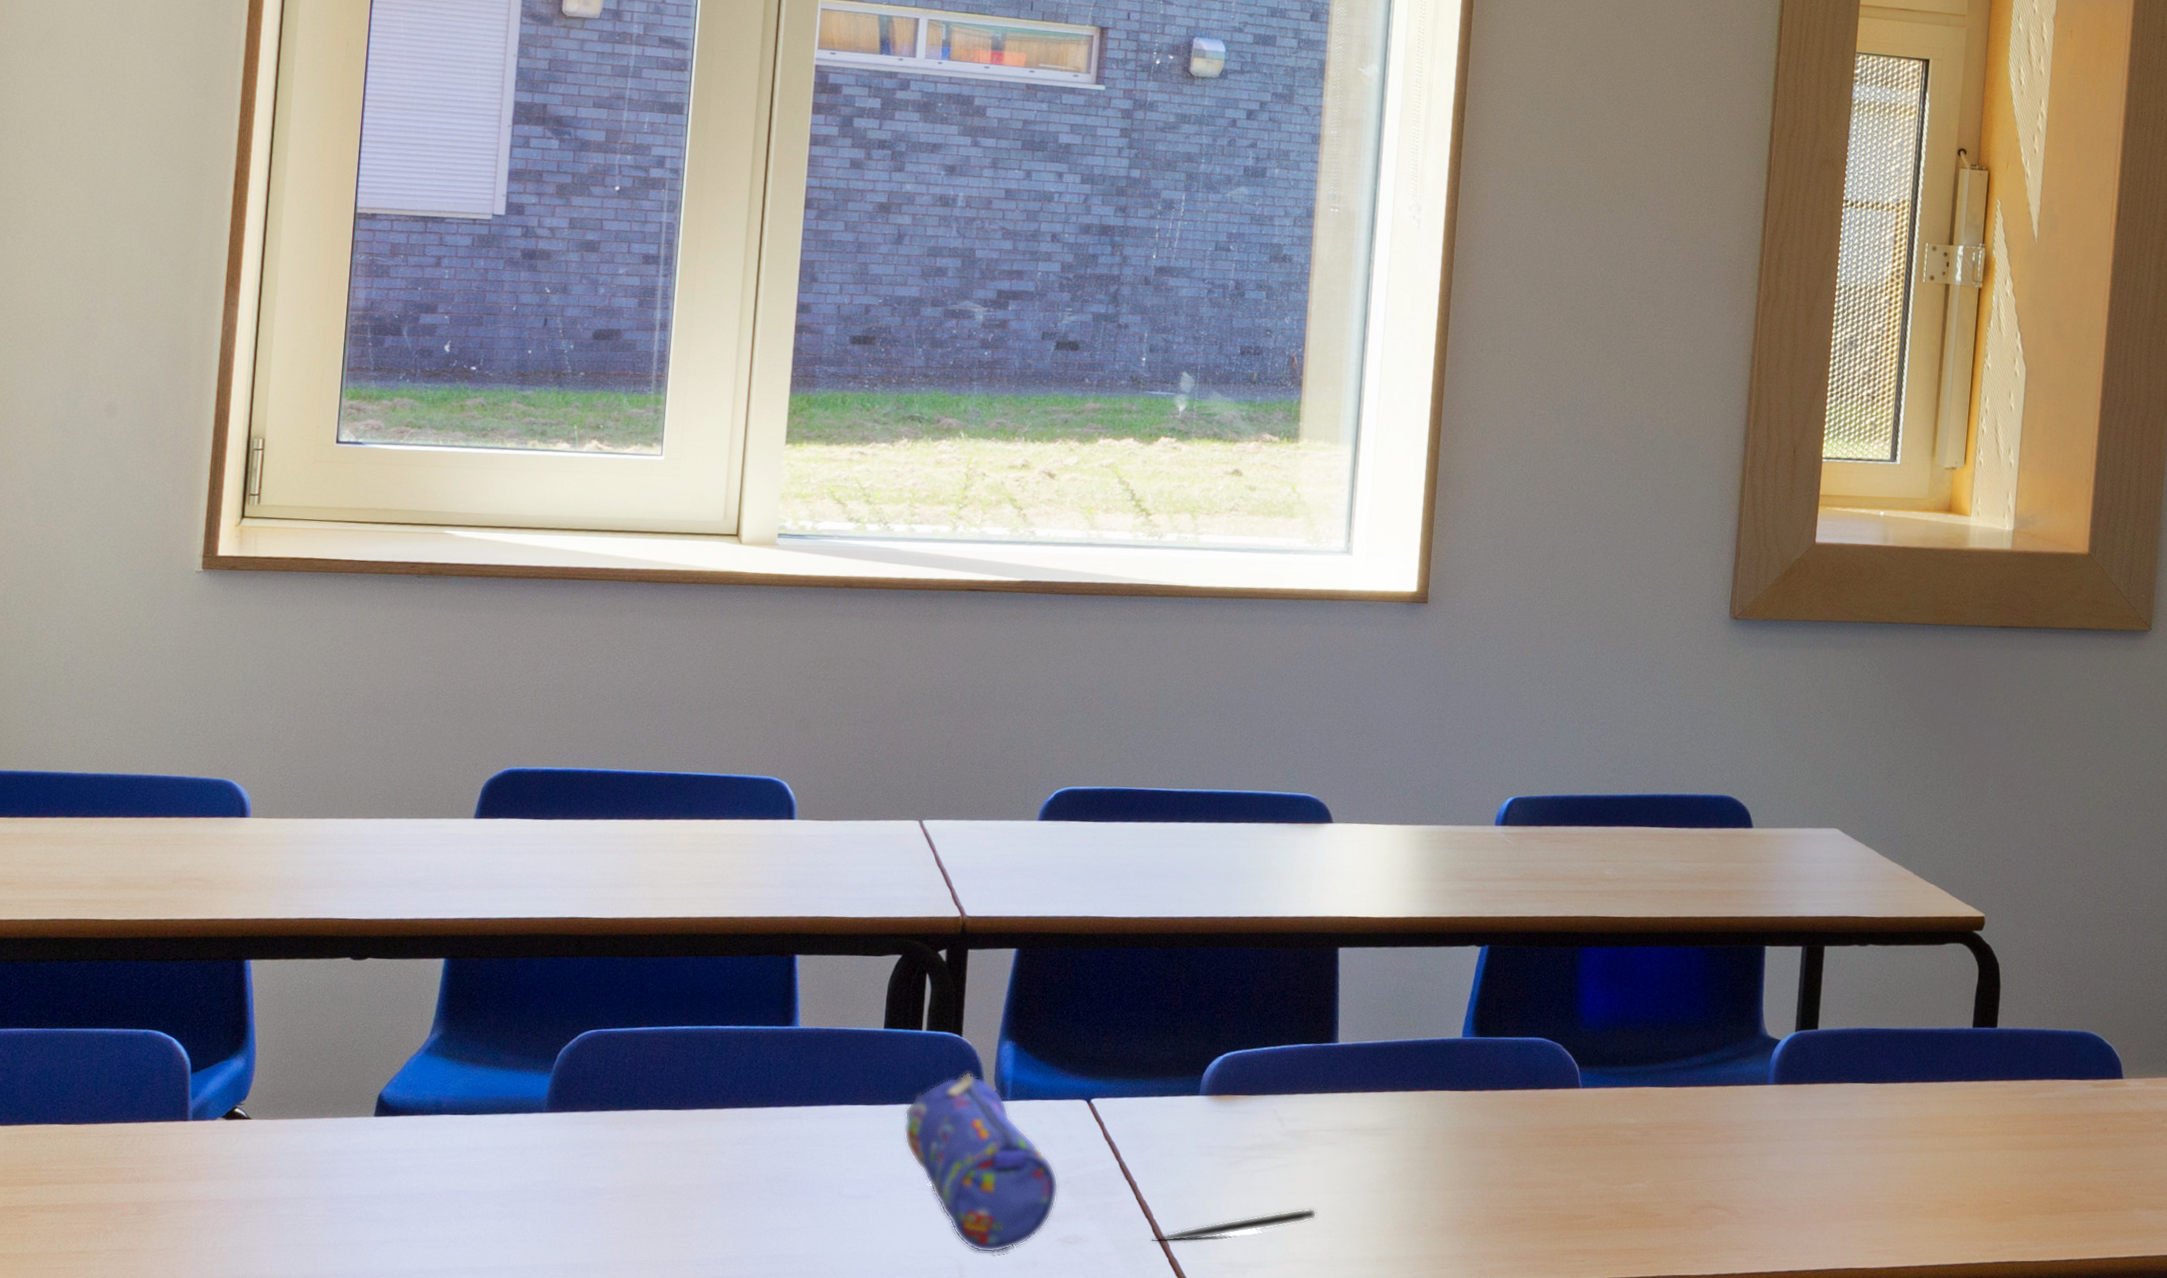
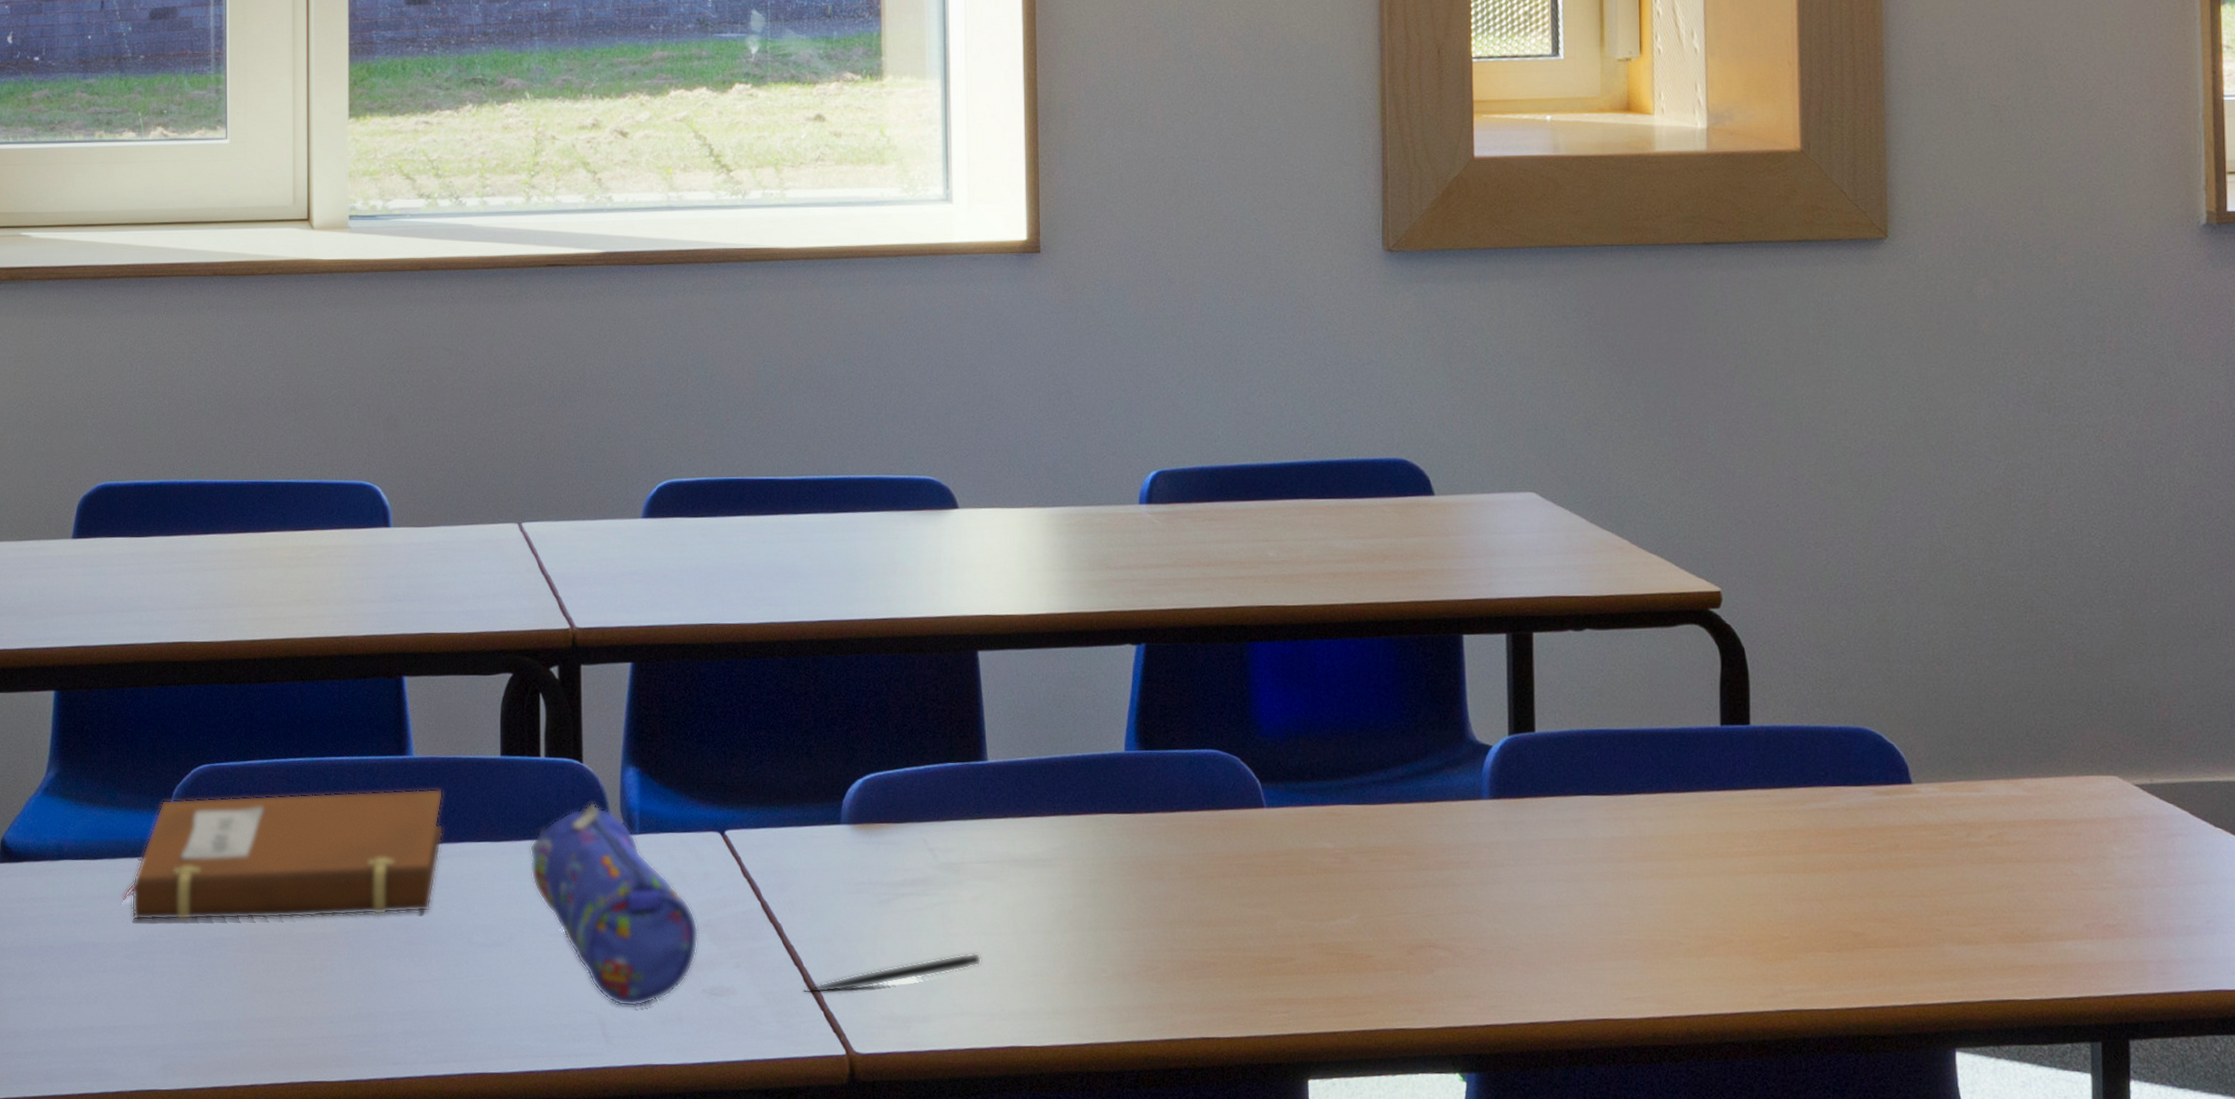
notebook: none [499,1056,826,1172] -> present [123,788,444,921]

